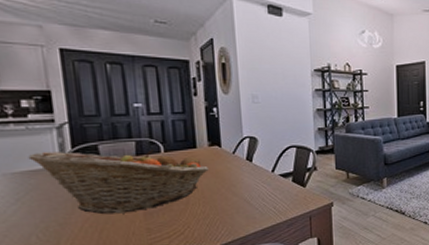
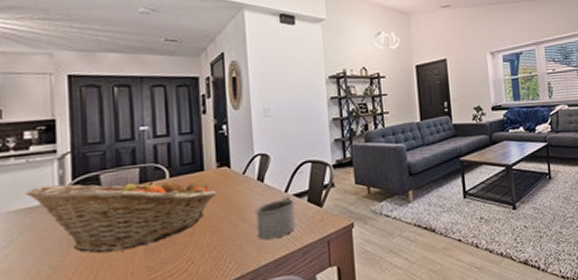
mug: none [243,176,281,213] -> present [254,196,296,241]

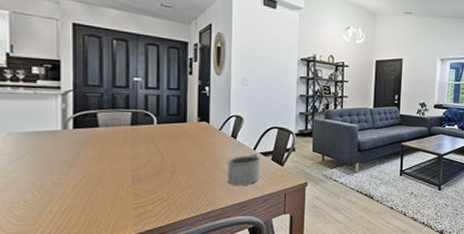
fruit basket: present [25,174,217,253] -> none [32,115,196,178]

